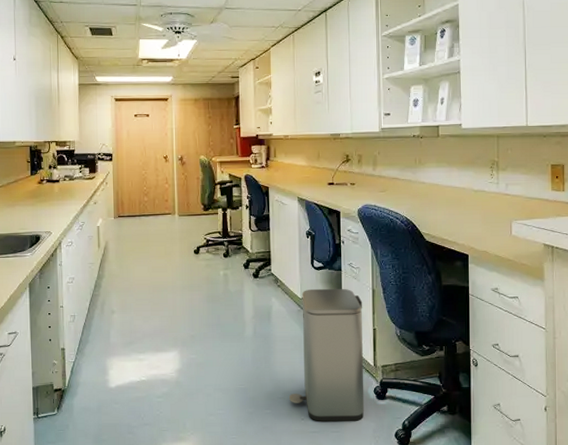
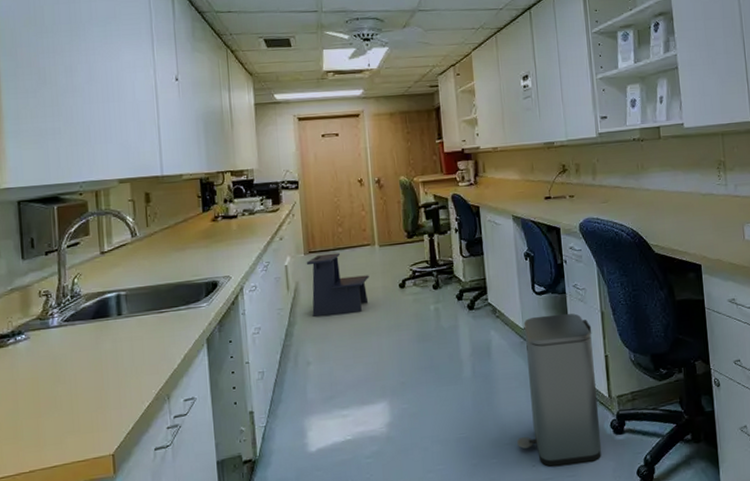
step stool: none [115,219,169,272] -> present [306,253,369,317]

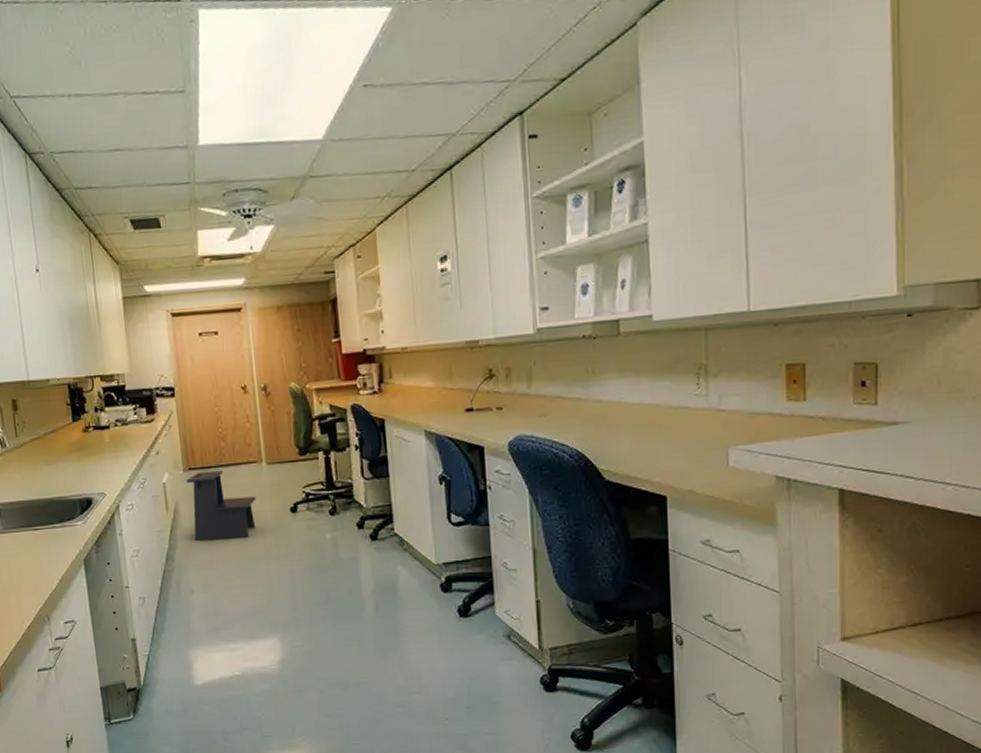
pedal bin: present [517,313,602,467] -> none [427,549,529,722]

